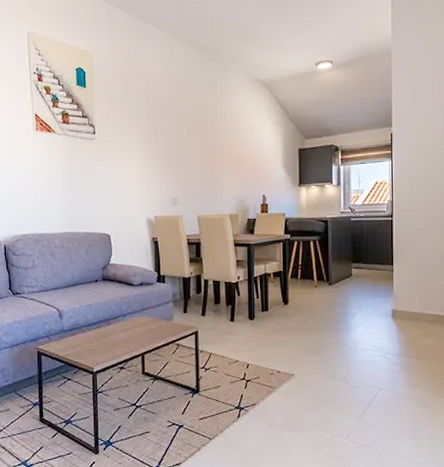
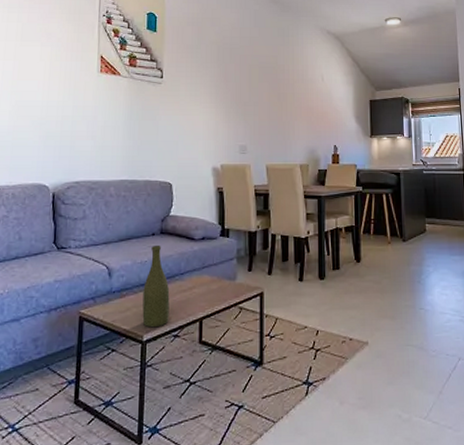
bottle: none [91,290,115,361] -> present [142,244,170,328]

